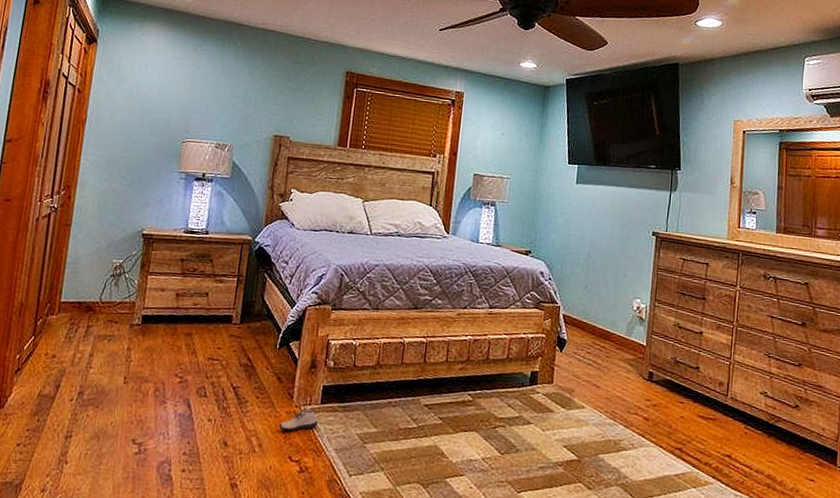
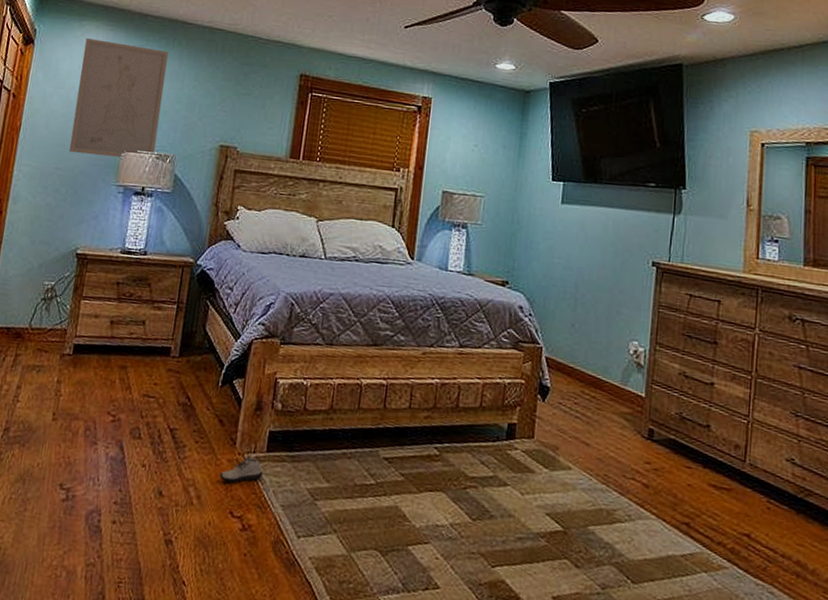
wall art: none [133,37,225,148] -> present [69,37,168,158]

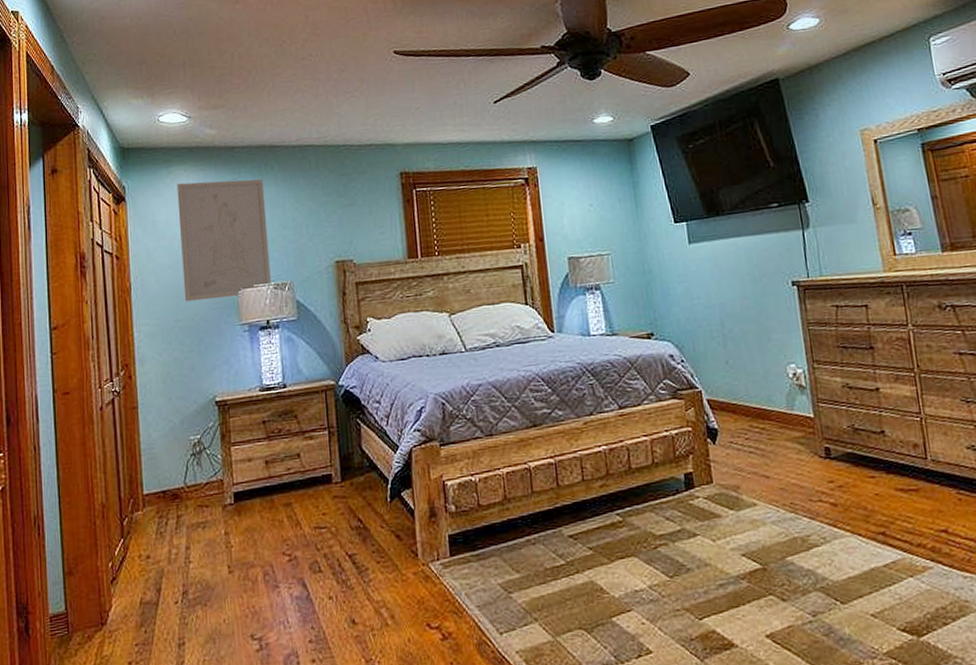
shoe: present [219,456,264,483] -> none [408,564,452,595]

